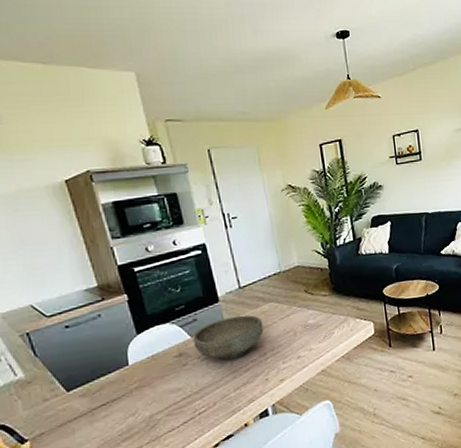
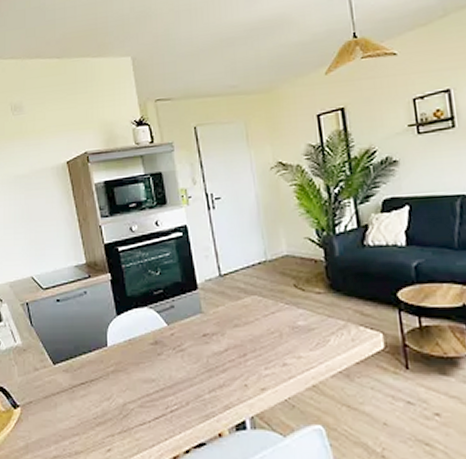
bowl: present [192,315,264,360] -> none [169,306,245,355]

